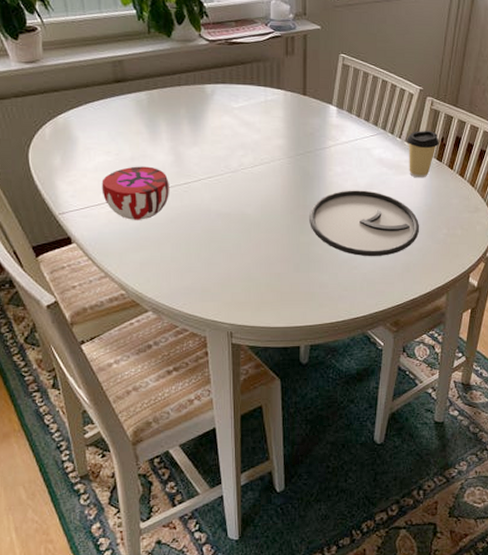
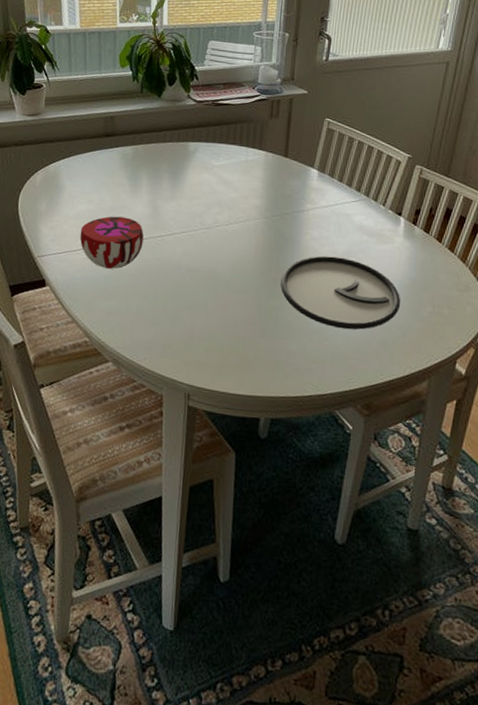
coffee cup: present [407,130,439,178] -> none [391,199,427,250]

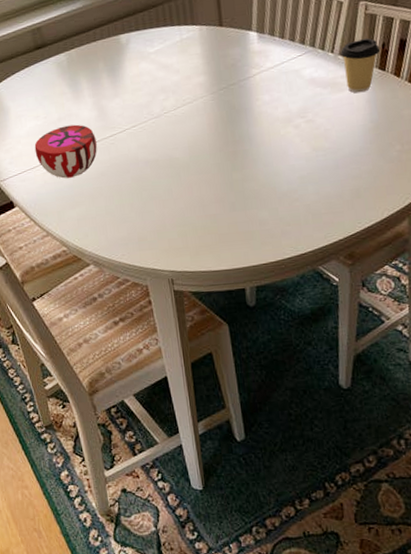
plate: present [280,255,400,330] -> none [240,115,367,187]
coffee cup: none [391,199,427,250] -> present [340,38,380,93]

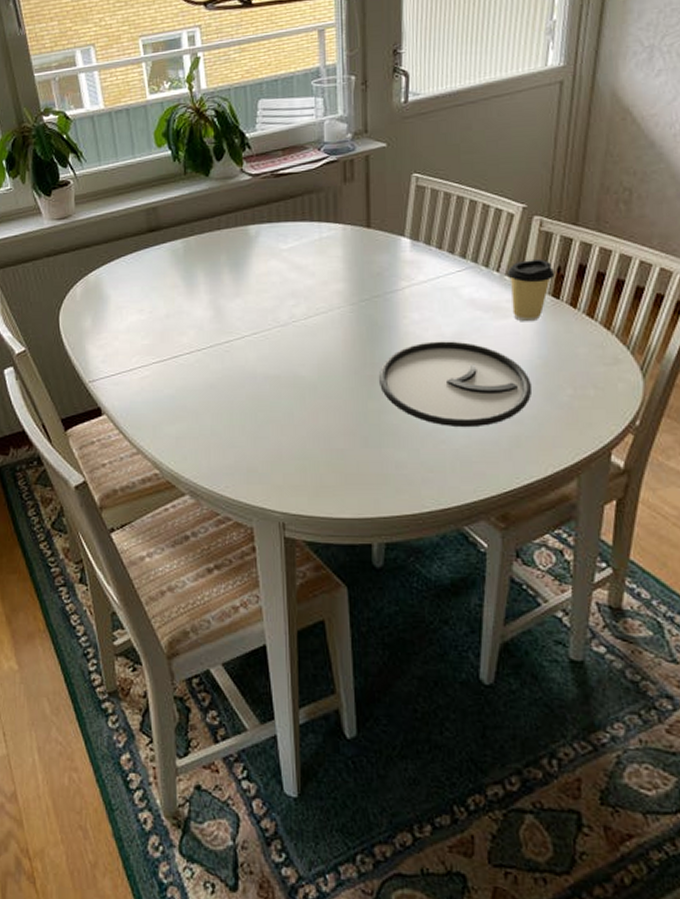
decorative bowl: present [34,124,98,179] -> none [134,324,210,387]
plate: none [240,115,367,187] -> present [379,341,531,428]

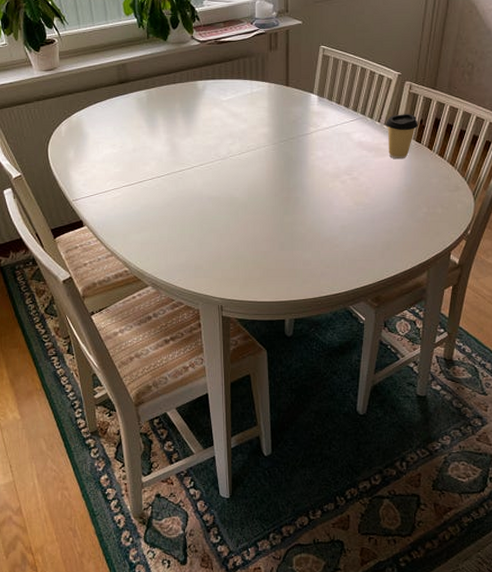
plate: present [379,341,531,428] -> none [293,172,399,236]

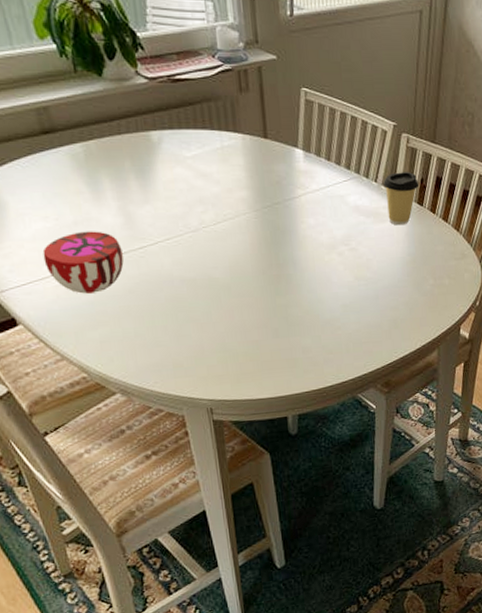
decorative bowl: none [108,156,167,205] -> present [42,231,124,294]

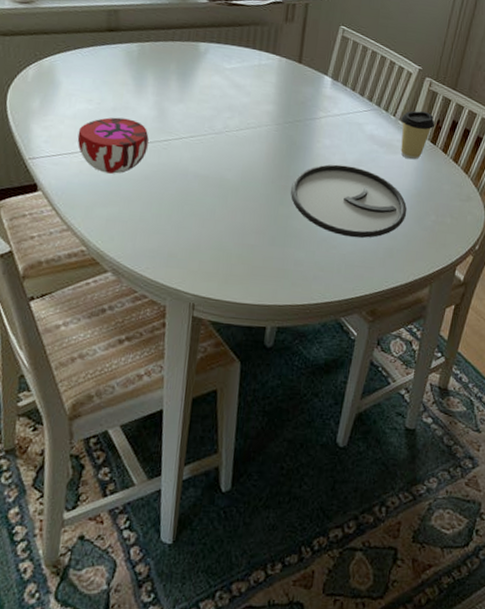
plate: none [284,242,404,316] -> present [291,164,407,238]

